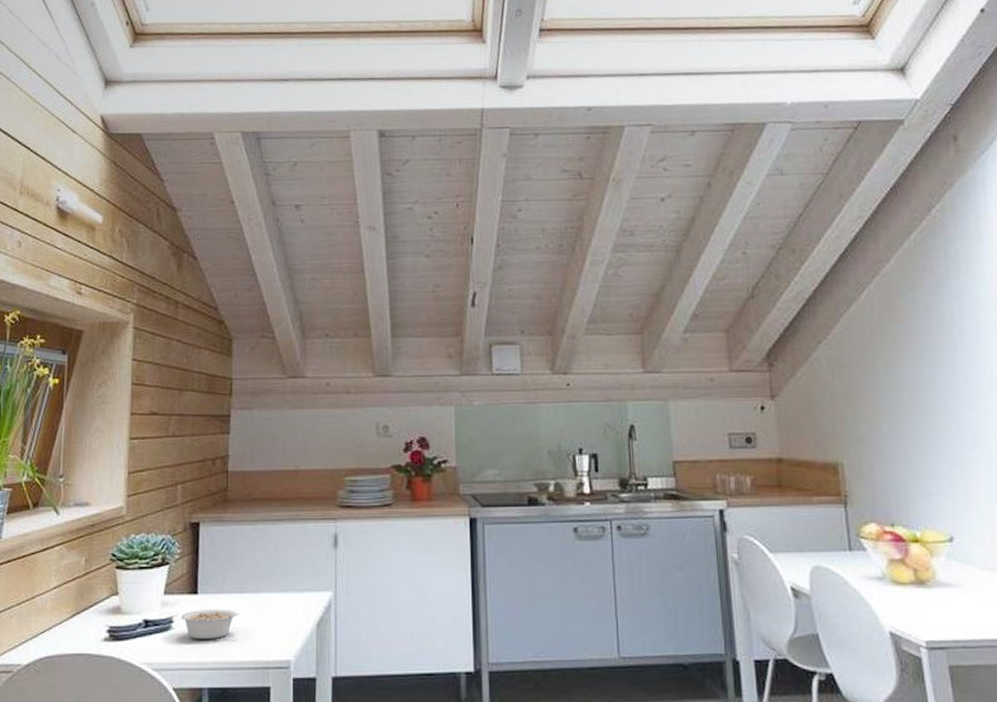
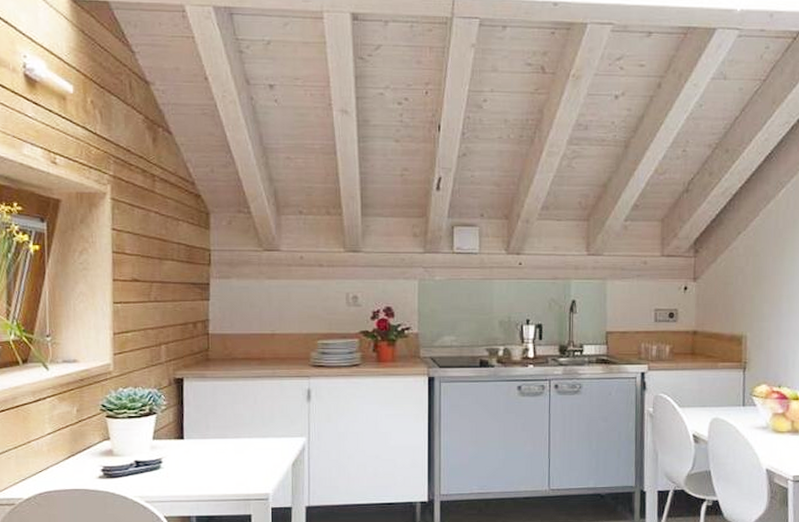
legume: present [180,609,240,639] -> none [168,451,223,476]

